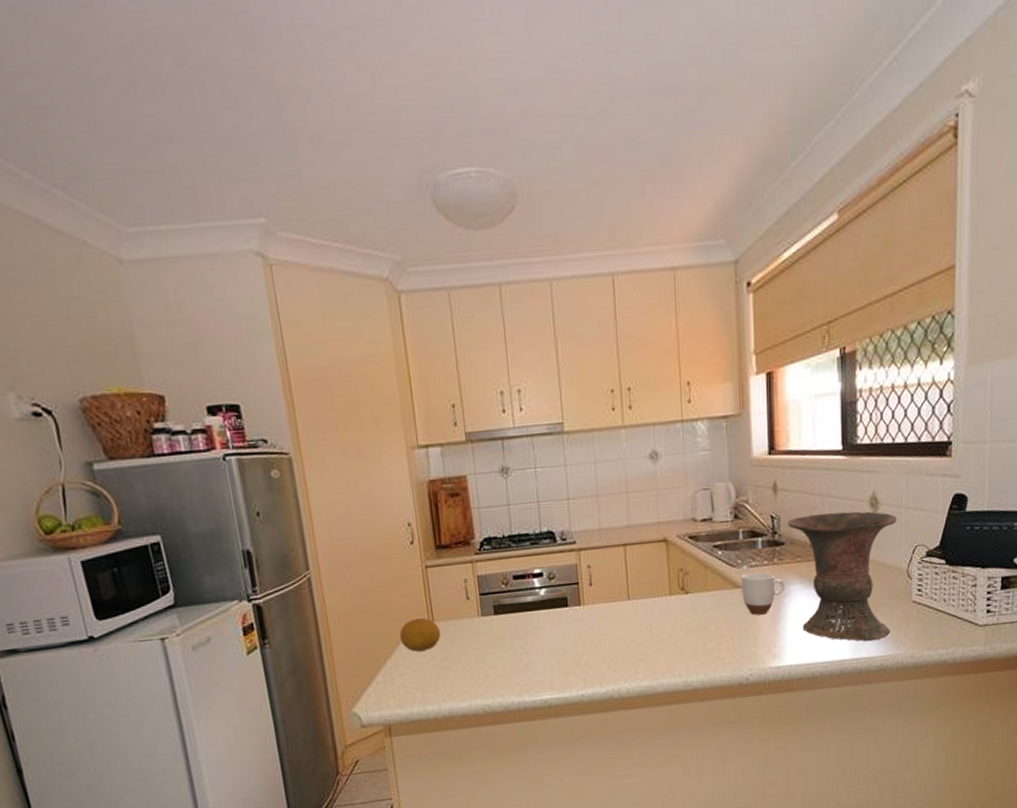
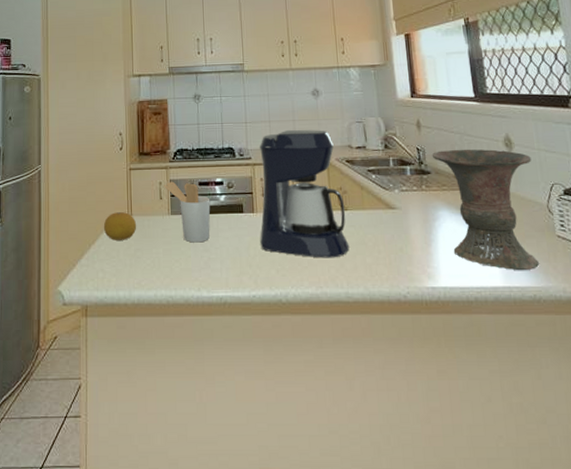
utensil holder: none [470,577,530,646] -> present [164,181,211,243]
coffee maker: none [585,502,690,649] -> present [259,129,350,258]
mug: present [741,572,785,615] -> none [394,197,435,236]

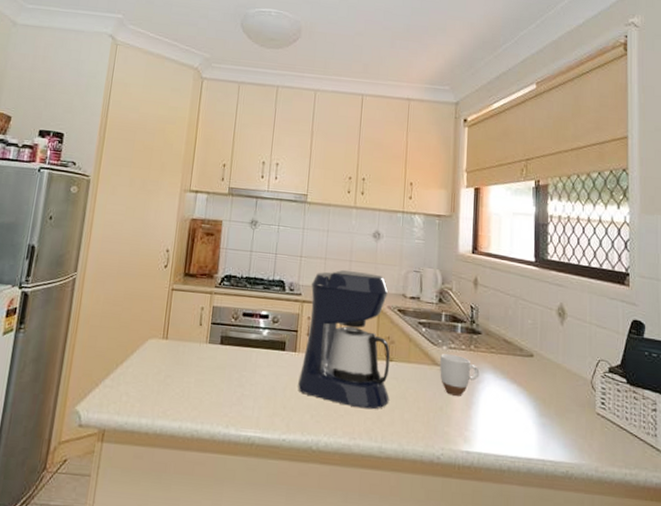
fruit: present [103,212,137,240] -> none [134,333,171,365]
utensil holder: present [164,181,211,243] -> none [206,308,253,377]
mug: none [394,197,435,236] -> present [440,354,480,396]
vase: present [431,149,539,271] -> none [484,311,582,445]

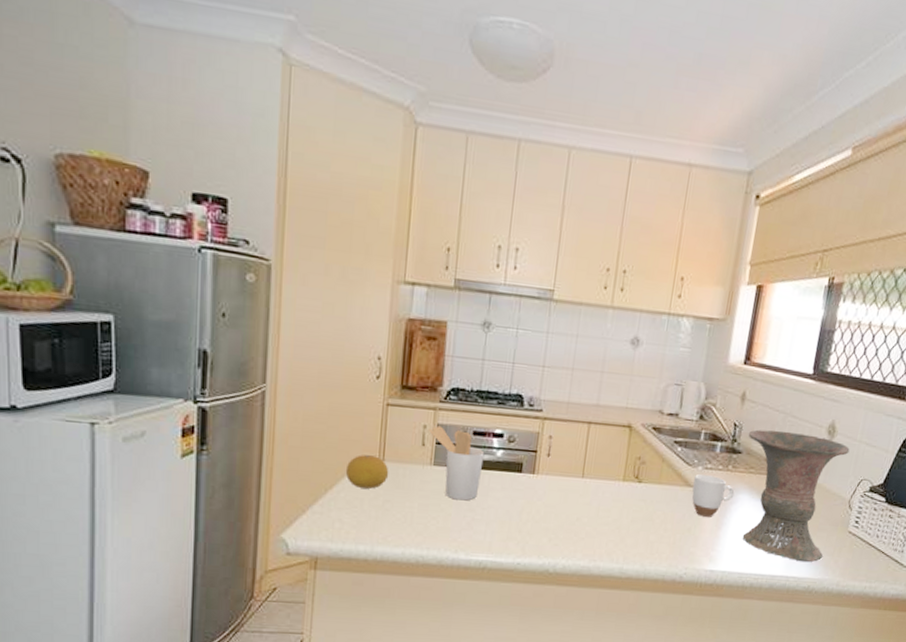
fruit: none [134,333,171,365] -> present [345,455,389,489]
utensil holder: none [206,308,253,377] -> present [429,425,485,501]
coffee maker: present [298,269,391,410] -> none [535,382,643,532]
vase: none [484,311,582,445] -> present [742,429,850,563]

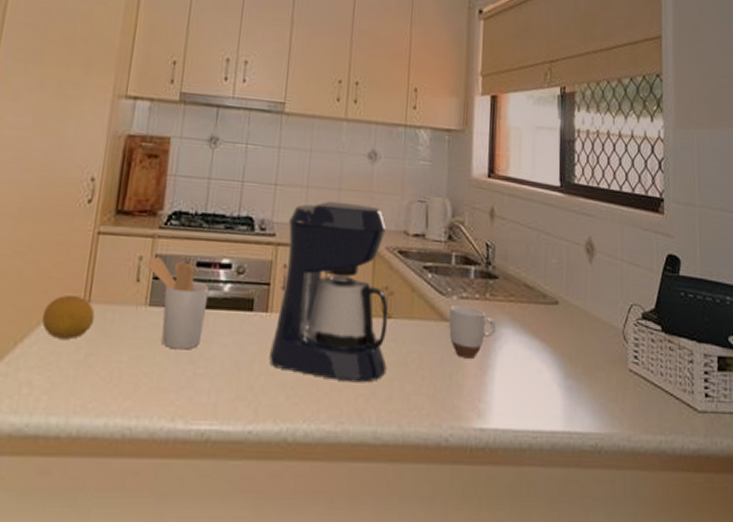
coffee maker: none [535,382,643,532] -> present [269,200,389,383]
vase: present [742,429,850,563] -> none [502,250,613,412]

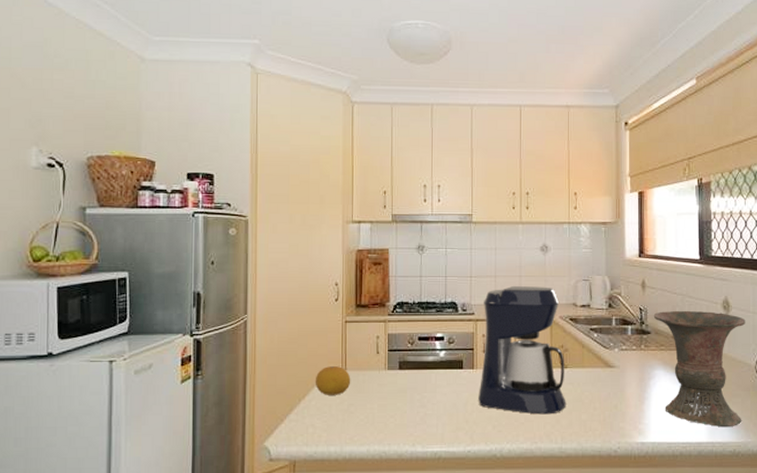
utensil holder: present [145,256,210,350] -> none [382,335,430,398]
mug: present [449,305,496,359] -> none [613,356,651,393]
vase: none [502,250,613,412] -> present [653,310,746,428]

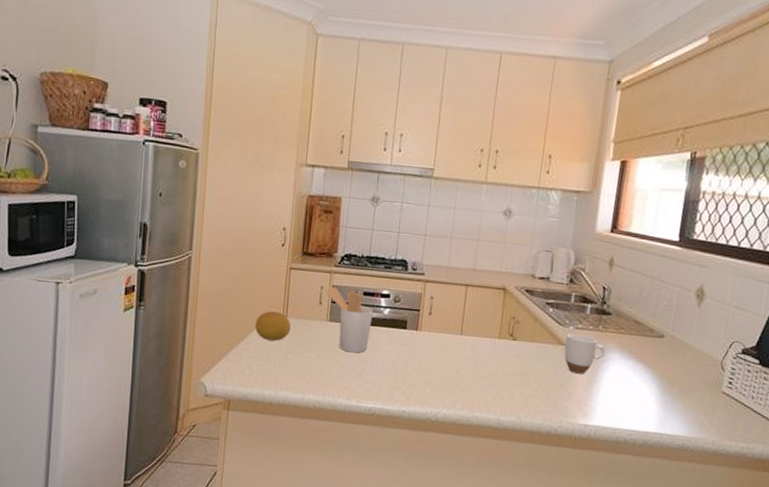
utensil holder: none [382,335,430,398] -> present [325,287,374,353]
coffee maker: present [478,285,566,415] -> none [418,249,516,386]
mug: none [613,356,651,393] -> present [564,334,606,374]
vase: present [653,310,746,428] -> none [614,293,720,421]

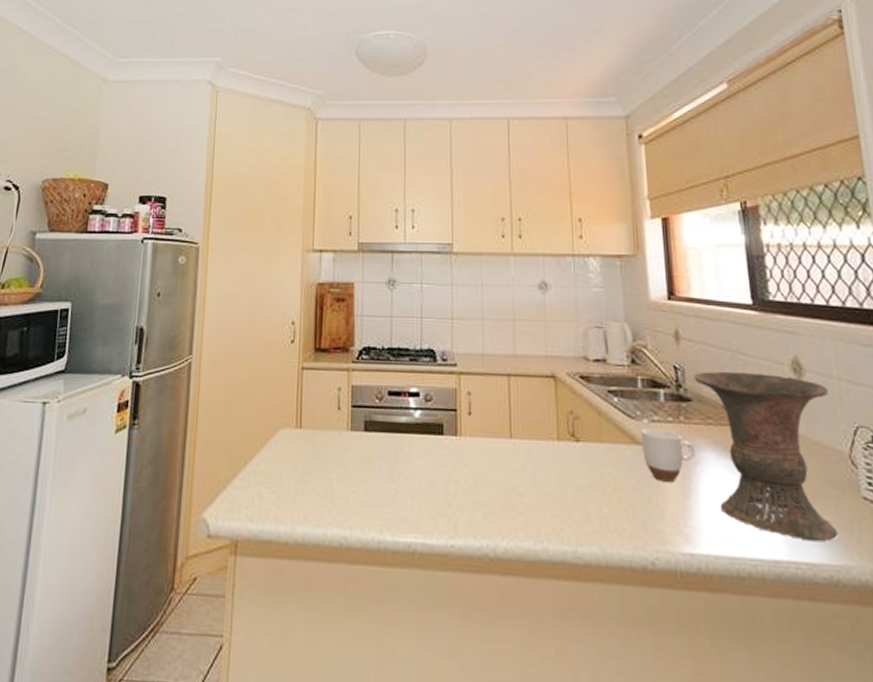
fruit: present [254,311,291,341] -> none [264,422,307,459]
utensil holder: present [325,287,374,353] -> none [344,387,402,470]
vase: none [614,293,720,421] -> present [693,371,837,542]

